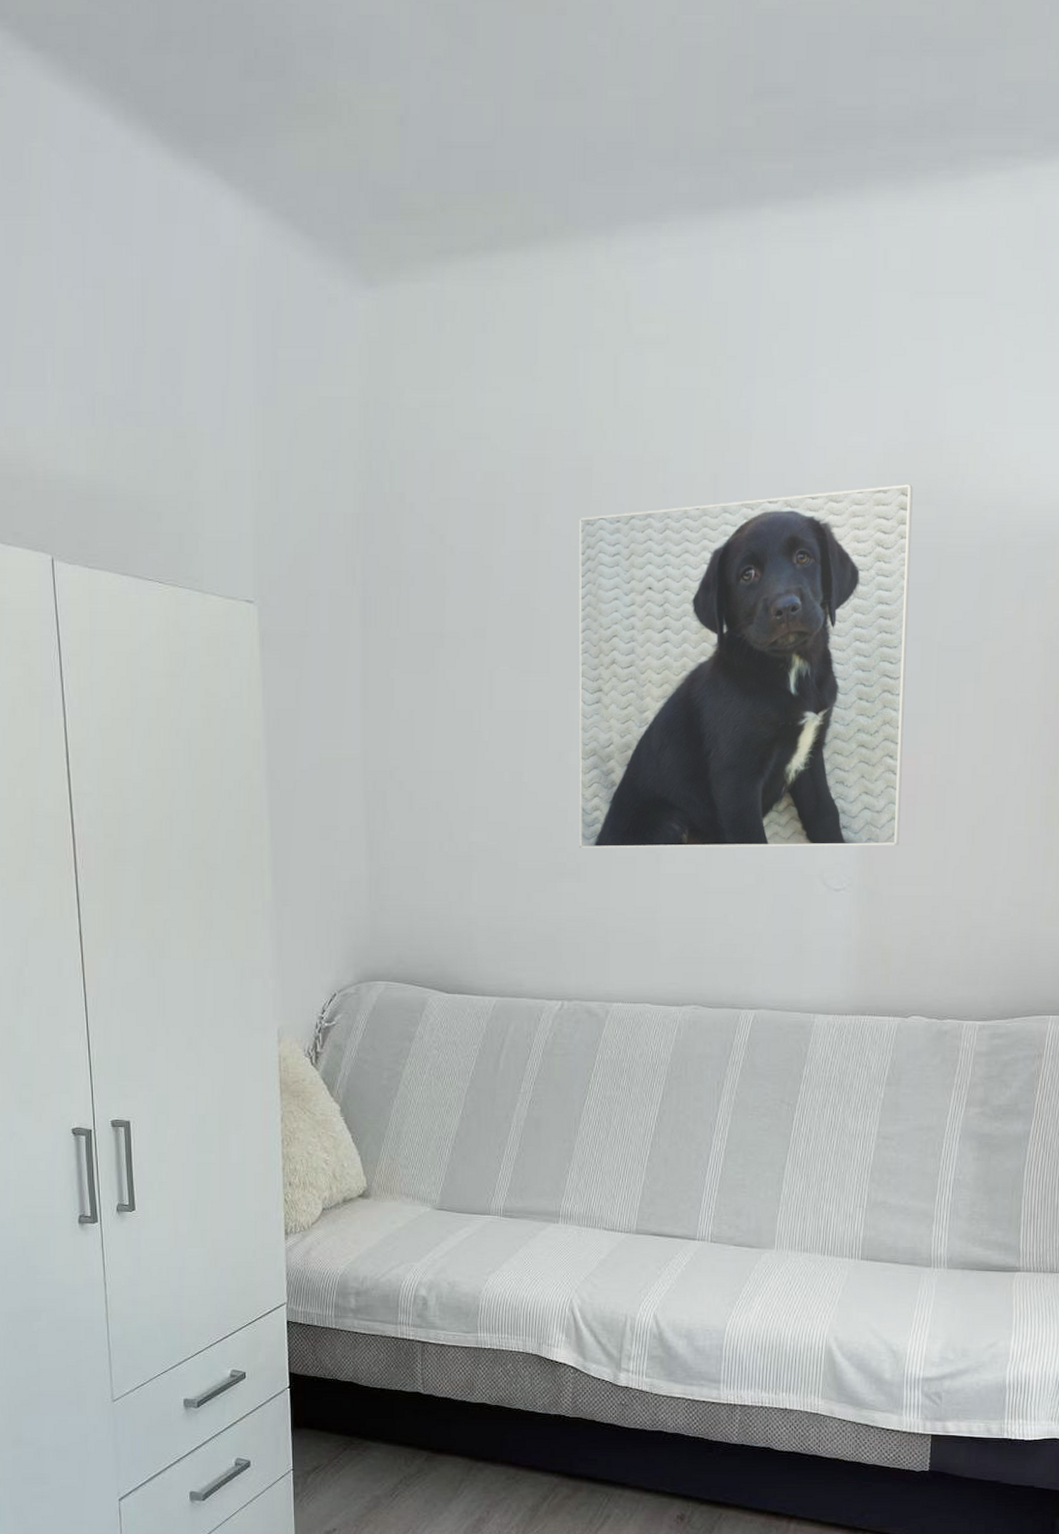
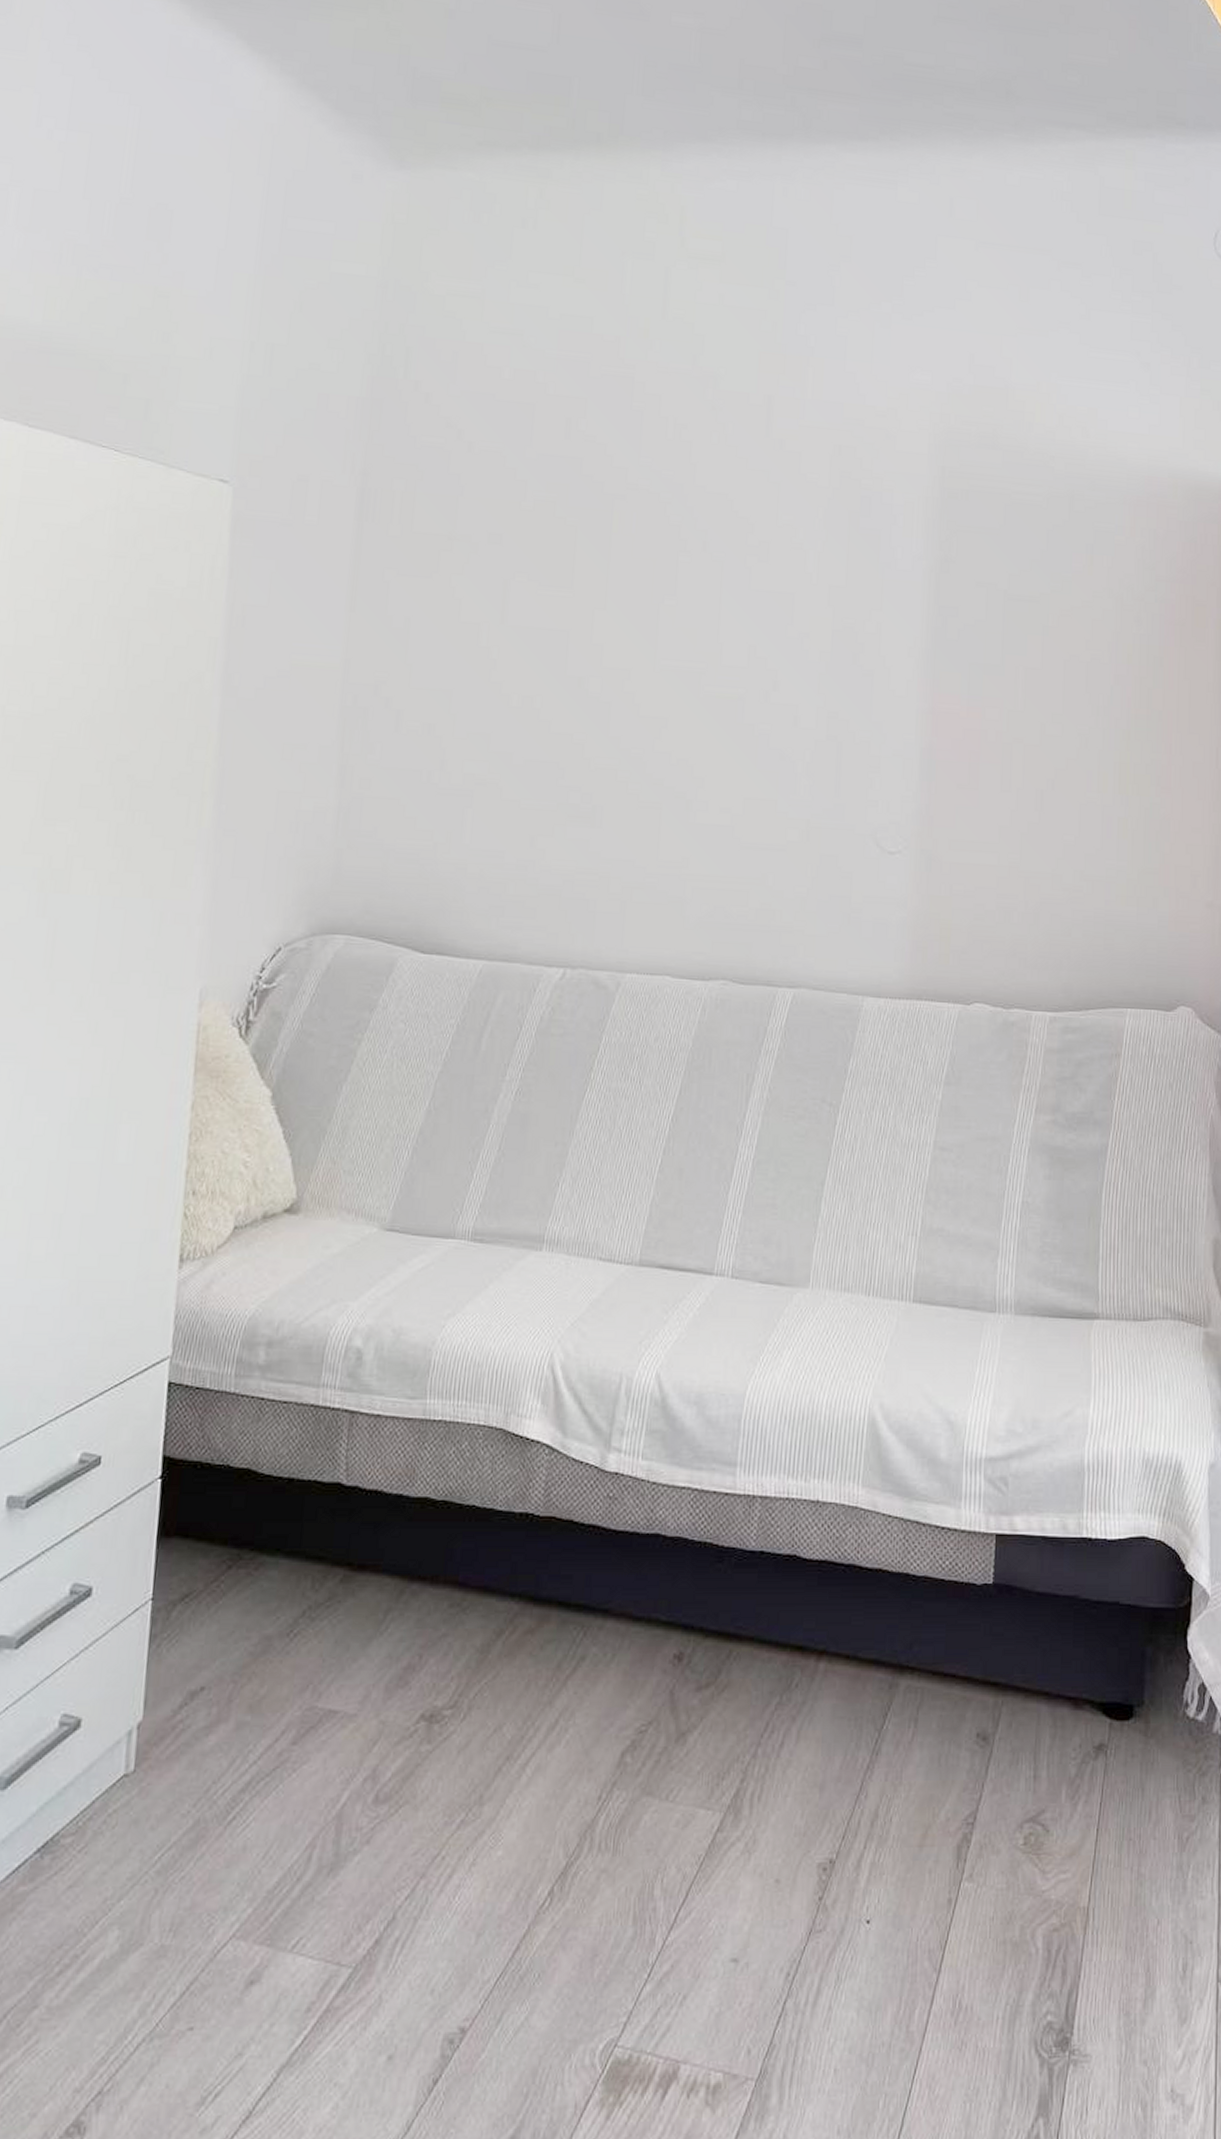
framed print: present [578,484,913,849] -> none [596,426,978,806]

